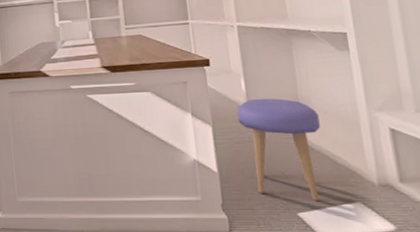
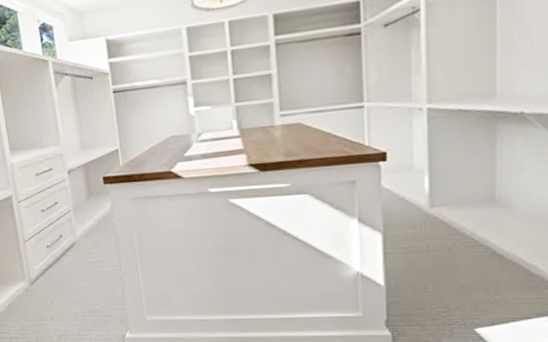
stool: present [236,98,320,201] -> none [415,199,518,315]

